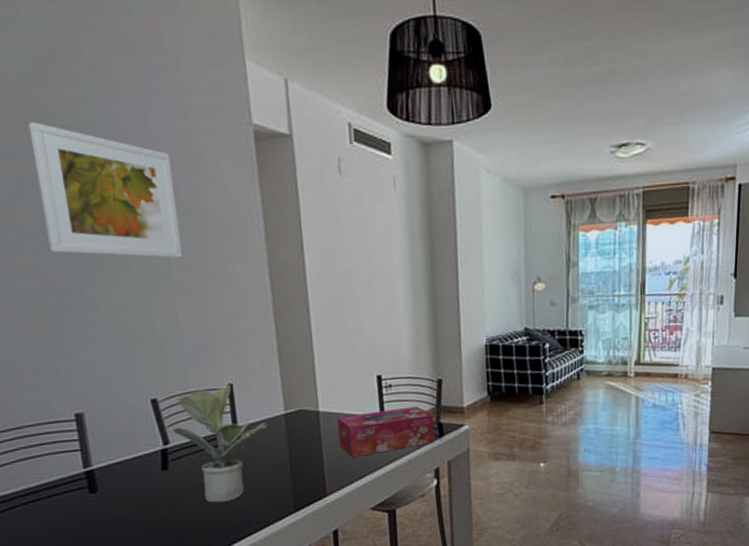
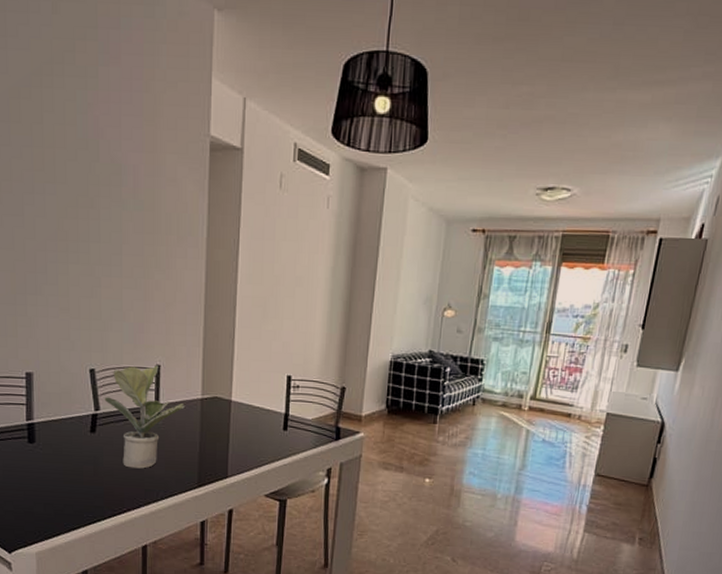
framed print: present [28,122,184,259] -> none [22,116,136,248]
tissue box: present [337,406,435,457] -> none [245,407,334,447]

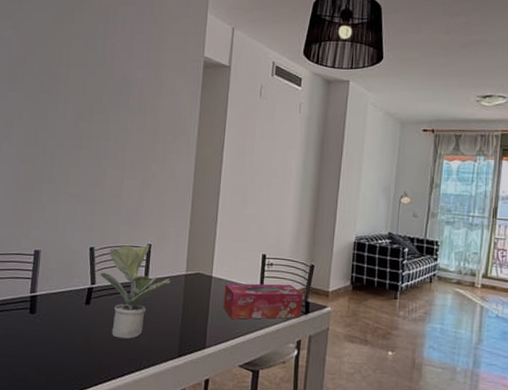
tissue box: none [245,407,334,447] -> present [223,283,304,319]

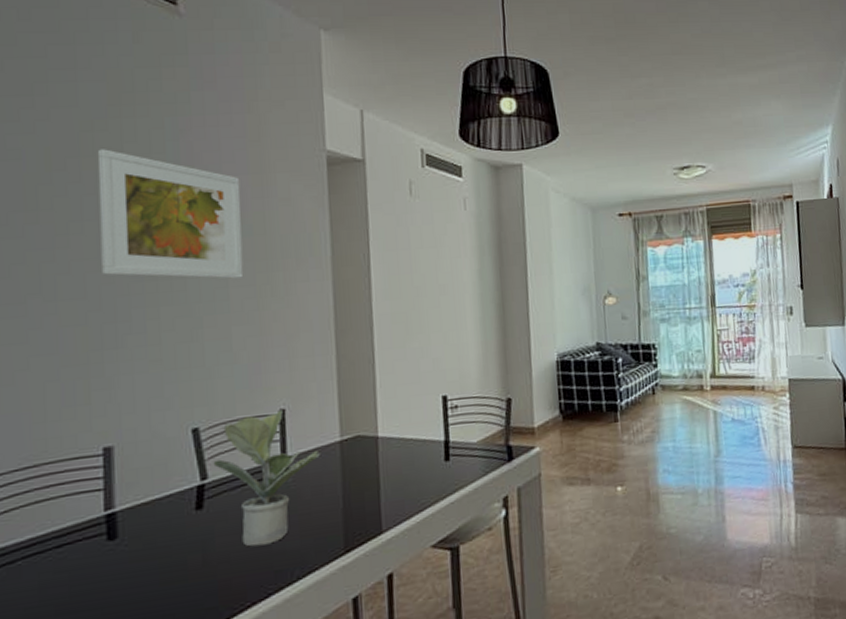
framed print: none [48,43,143,145] -> present [97,149,244,279]
tissue box: present [223,283,304,319] -> none [397,428,504,487]

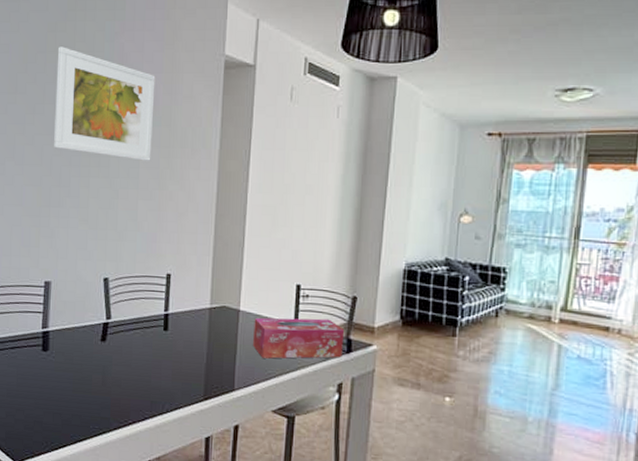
potted plant: present [213,410,320,547] -> none [116,274,193,380]
tissue box: none [397,428,504,487] -> present [253,317,345,359]

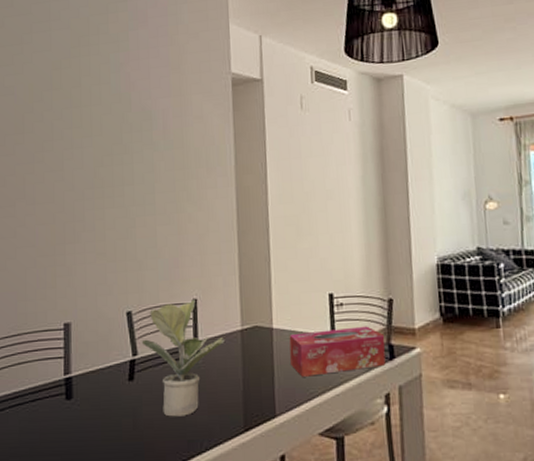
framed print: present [54,47,156,161] -> none [63,82,166,186]
potted plant: none [116,274,193,380] -> present [141,299,225,417]

